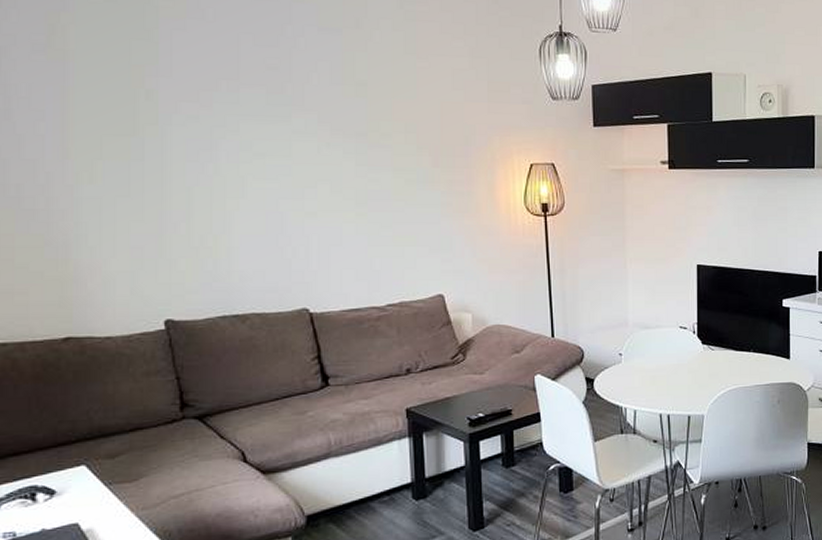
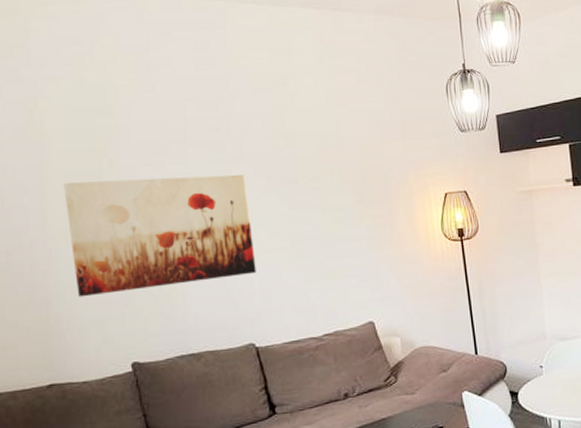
wall art: none [90,111,314,243] -> present [64,174,256,297]

